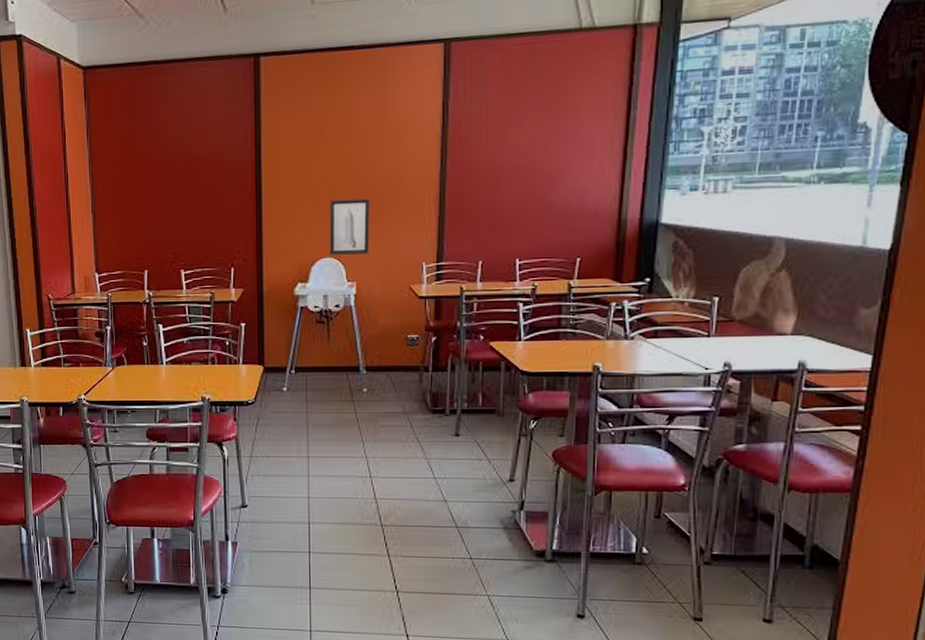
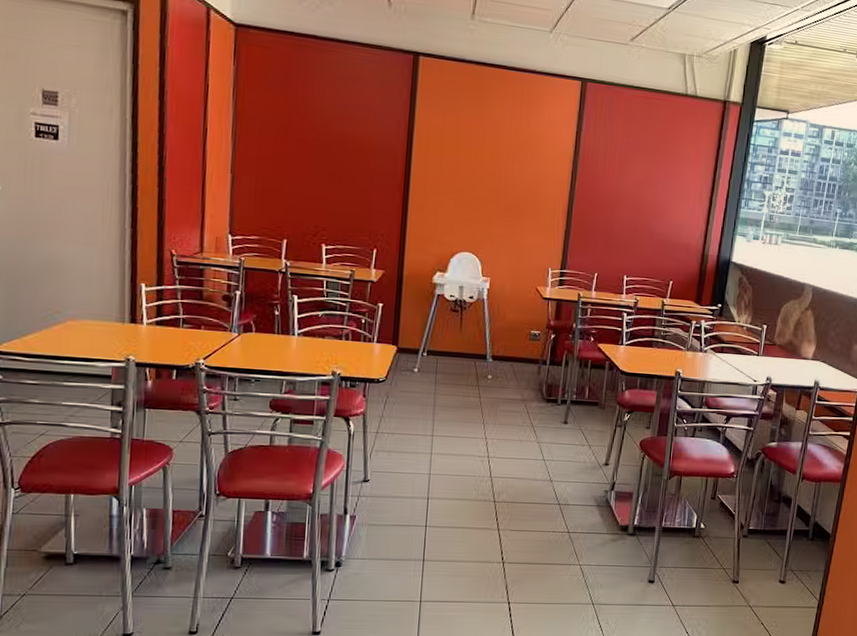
wall art: present [329,198,370,255] -> none [468,200,508,254]

